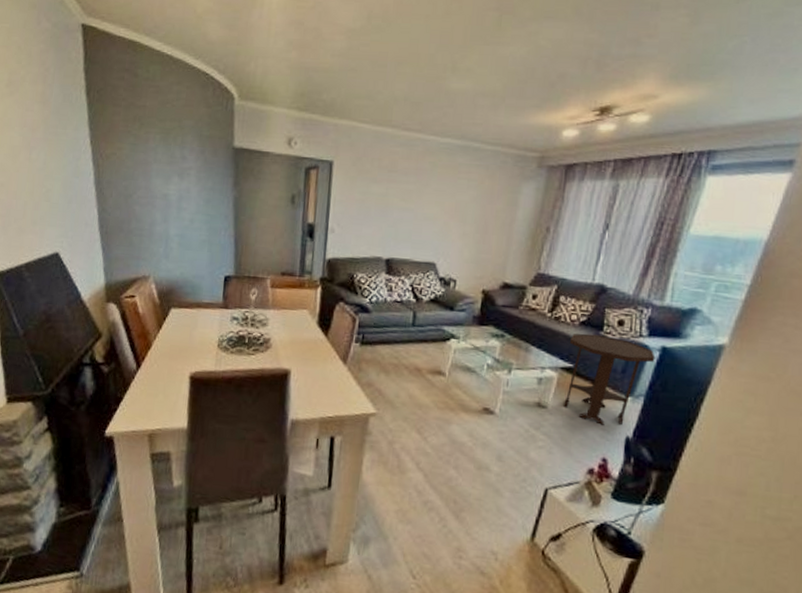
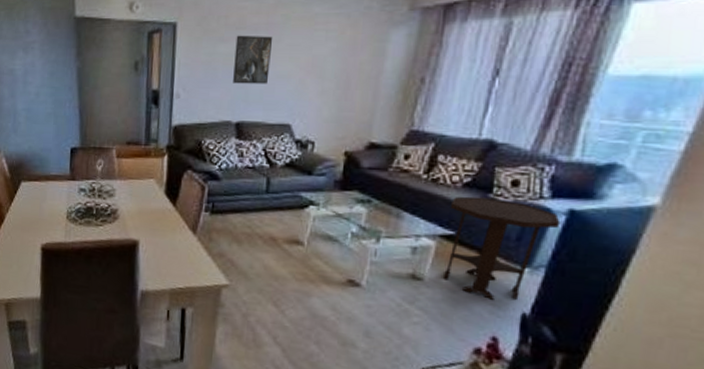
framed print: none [384,177,422,224] -> present [233,35,273,84]

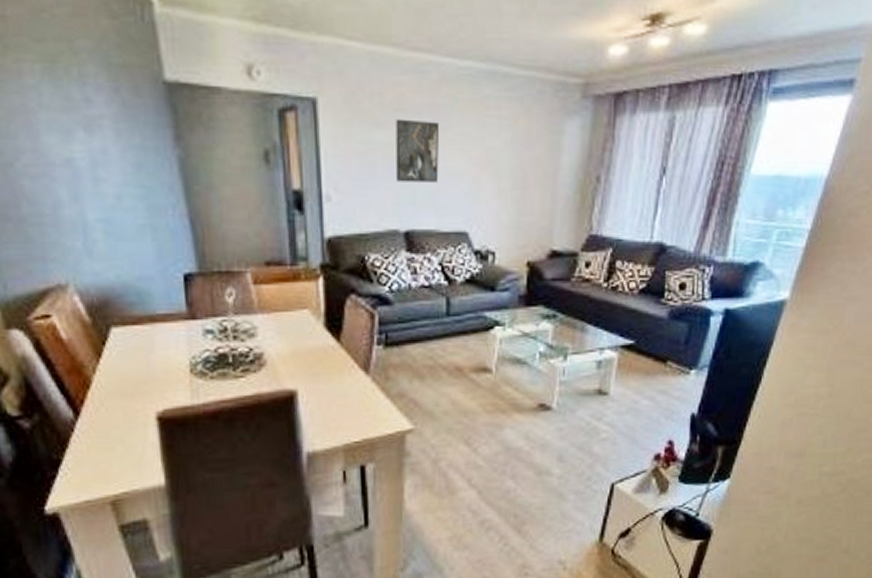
side table: present [443,196,561,300] -> none [626,303,719,405]

